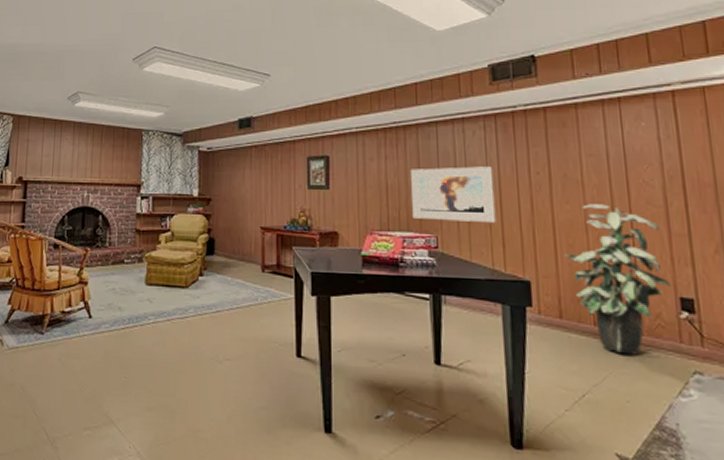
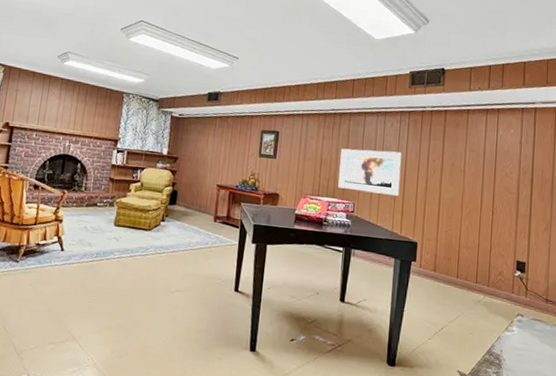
indoor plant: present [565,204,672,355] -> none [444,187,513,301]

